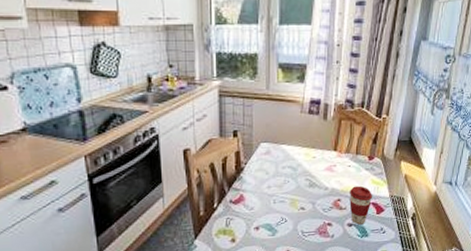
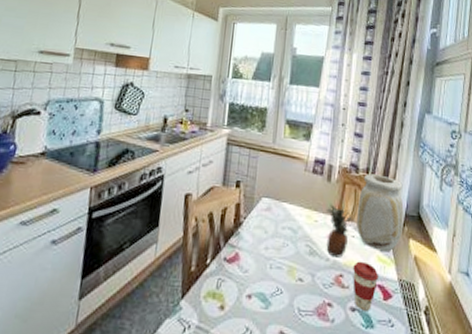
fruit: none [324,139,349,186] -> present [326,204,353,258]
vase: none [352,107,397,175] -> present [356,173,404,252]

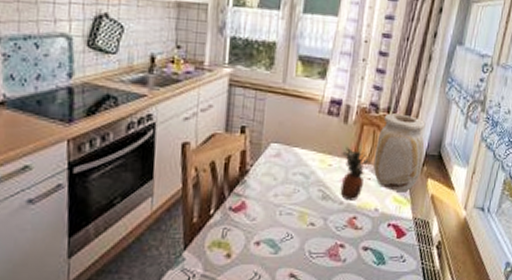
coffee cup: present [353,261,379,311] -> none [366,203,394,249]

